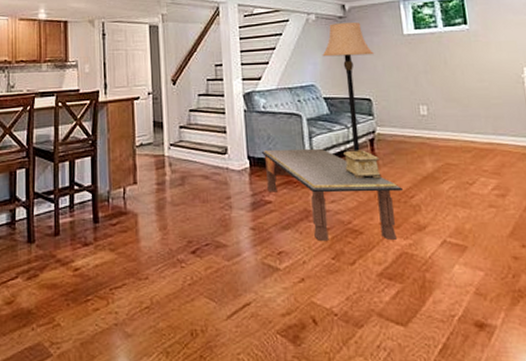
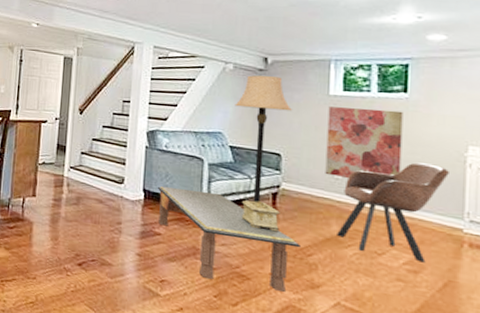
wall art: none [405,42,475,114] -> present [325,106,403,179]
armchair: none [430,89,513,185] -> present [337,162,449,263]

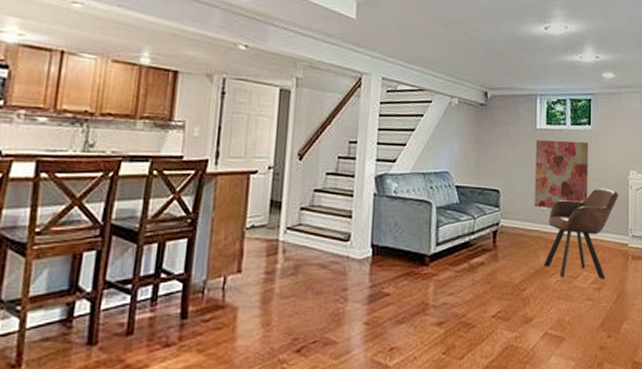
coffee table: present [157,186,300,292] -> none [386,237,516,335]
lamp: present [234,75,292,203] -> none [460,110,508,244]
decorative box: present [241,200,280,232] -> none [467,241,499,272]

